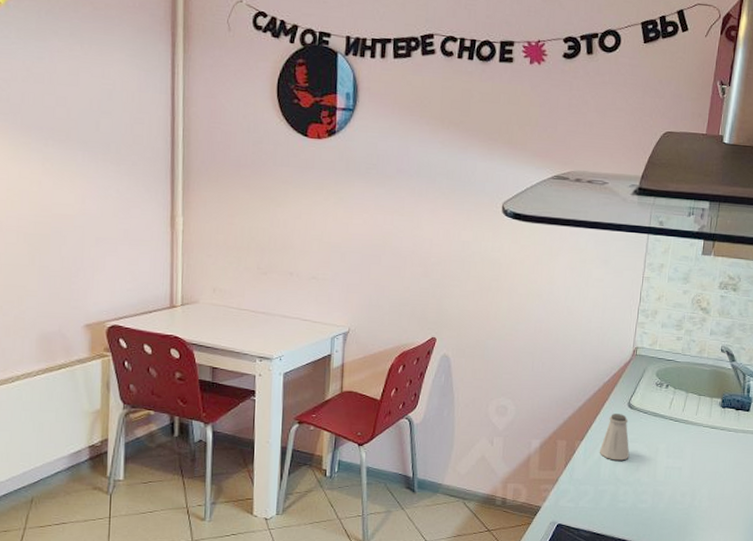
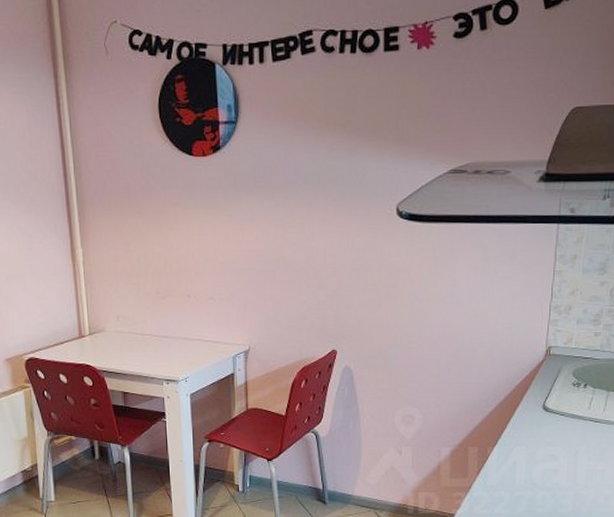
saltshaker: present [599,414,630,461] -> none [513,417,547,465]

